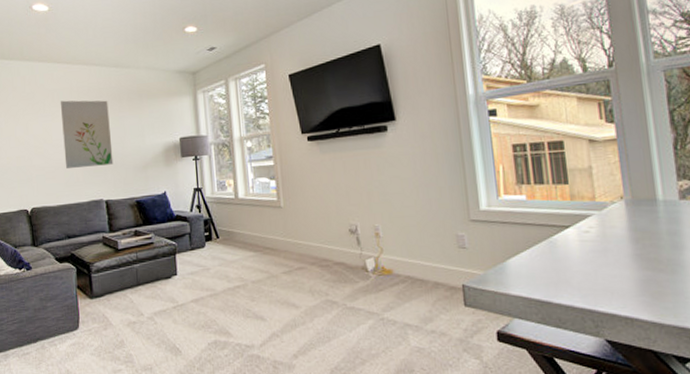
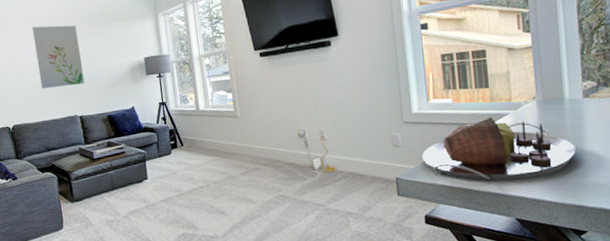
serving tray: none [492,218,674,294] -> present [422,117,576,181]

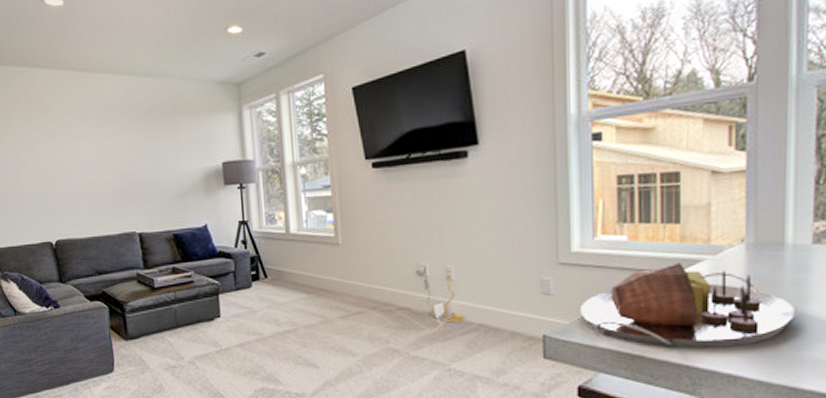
wall art: present [31,25,85,89] -> none [82,116,147,196]

